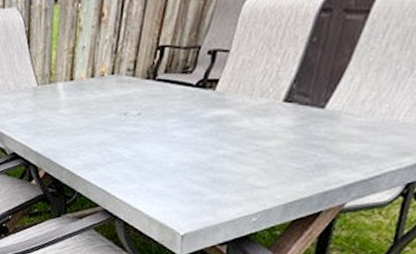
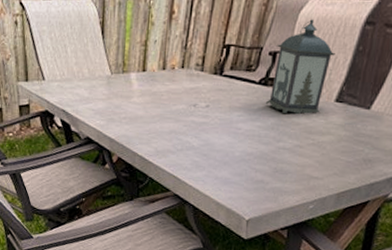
lantern: none [204,11,284,117] -> present [266,19,335,114]

